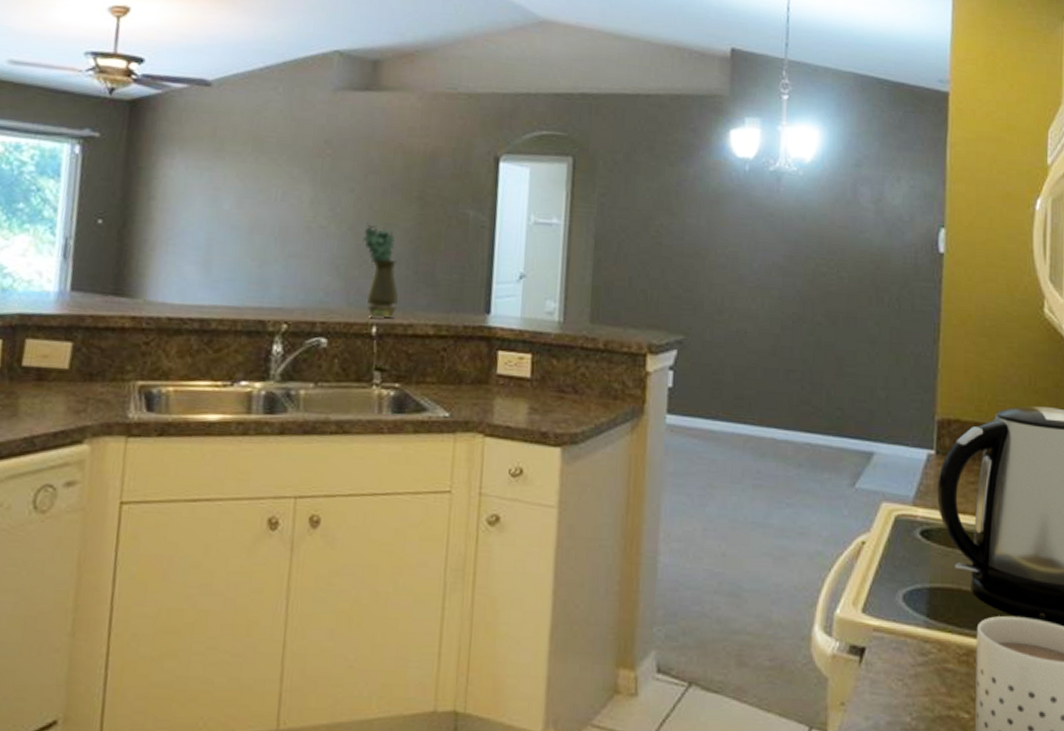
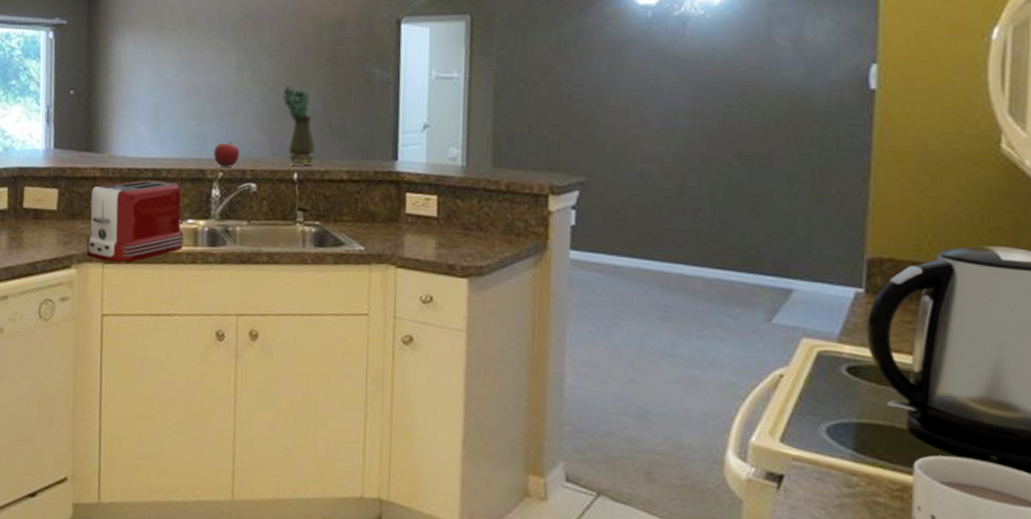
toaster: none [105,332,235,436] -> present [86,179,185,263]
fruit: none [277,288,309,318] -> present [214,142,239,167]

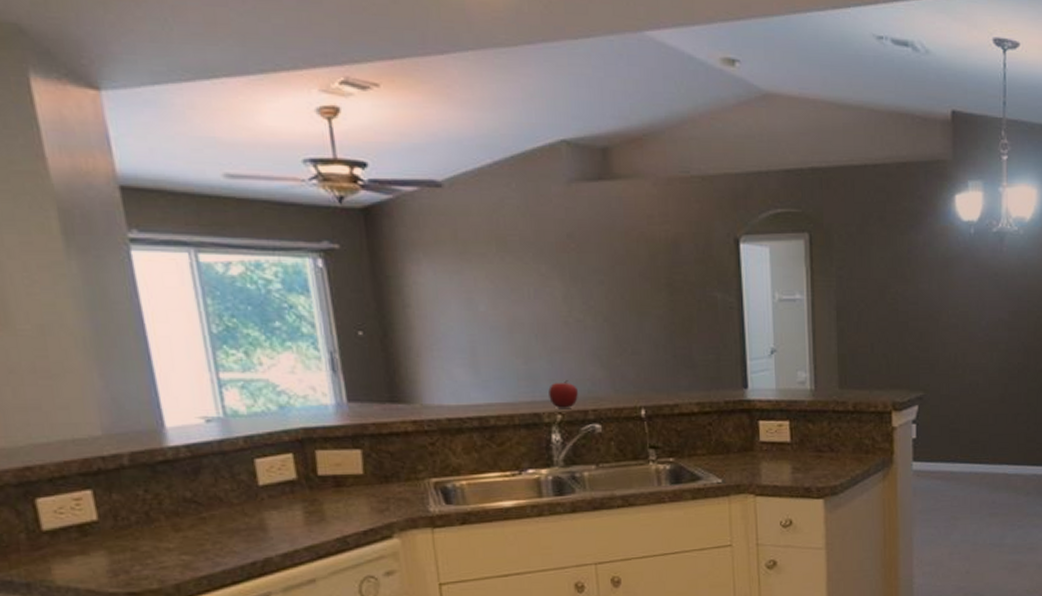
toaster: present [86,179,185,263] -> none [405,429,527,526]
vase: present [282,83,316,166] -> none [619,312,662,401]

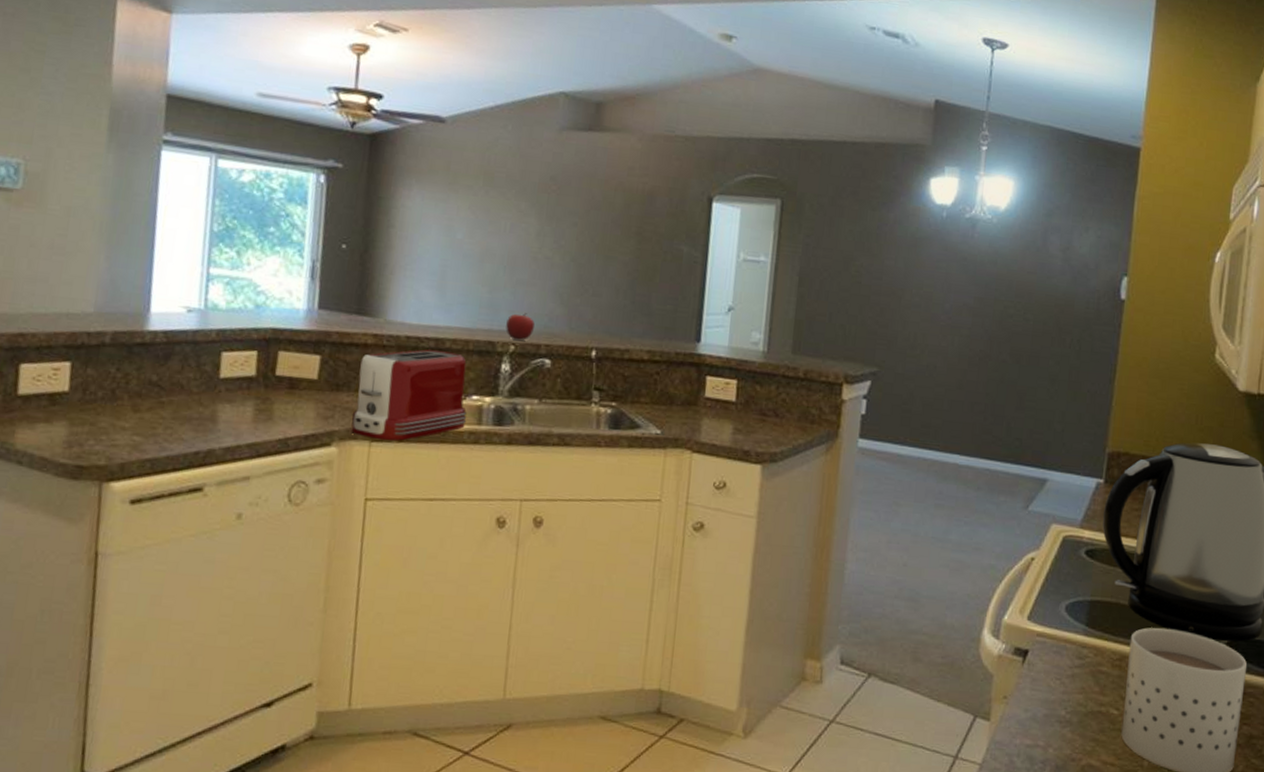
toaster: none [405,429,527,526] -> present [351,349,467,442]

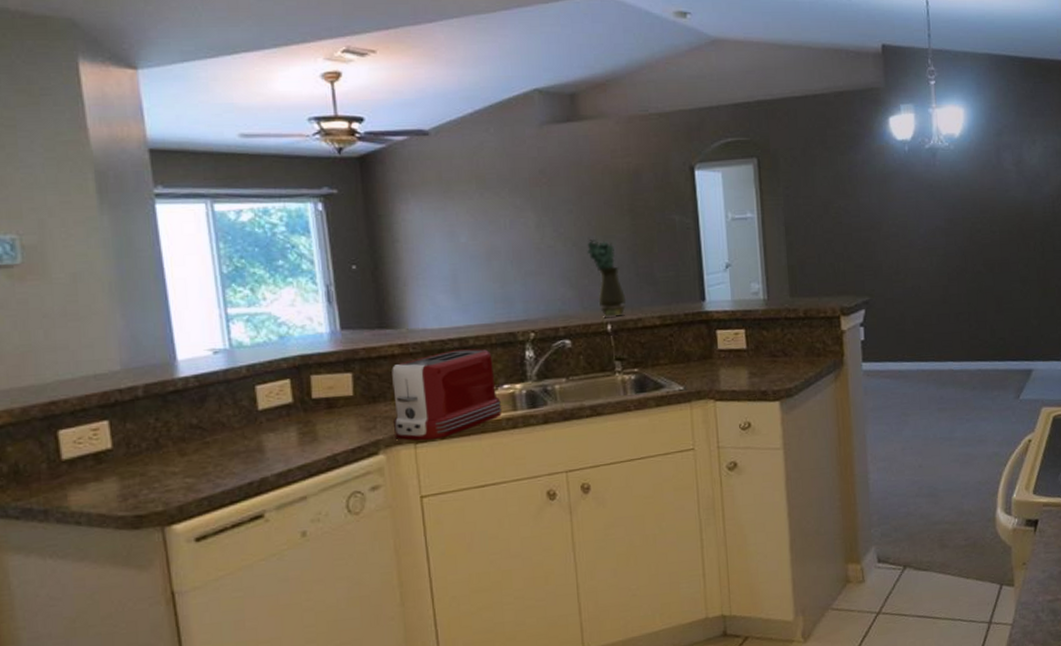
fruit: present [506,313,535,341] -> none [523,301,550,327]
vase: none [585,254,617,344] -> present [587,237,627,317]

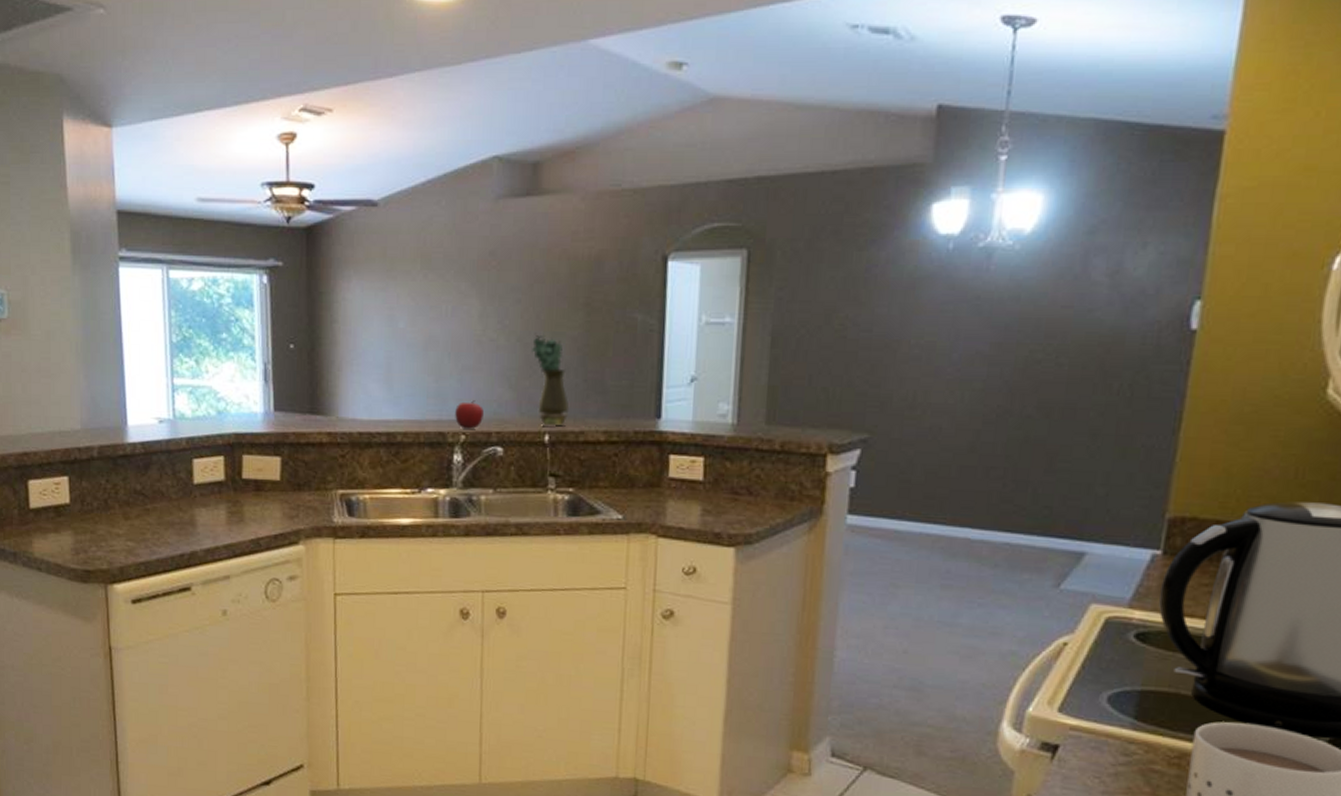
toaster: present [392,348,503,441] -> none [314,445,424,538]
fruit: none [523,301,550,327] -> present [455,400,484,429]

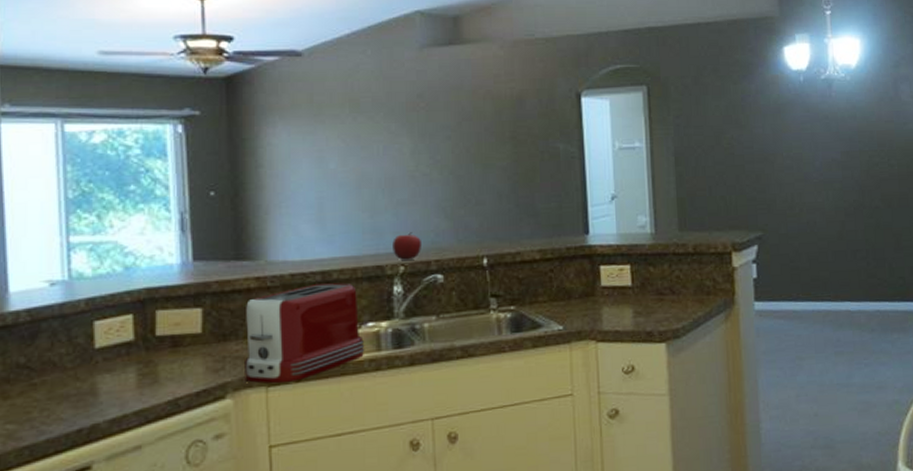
toaster: none [314,445,424,538] -> present [243,283,365,384]
vase: present [532,332,570,427] -> none [464,165,505,250]

